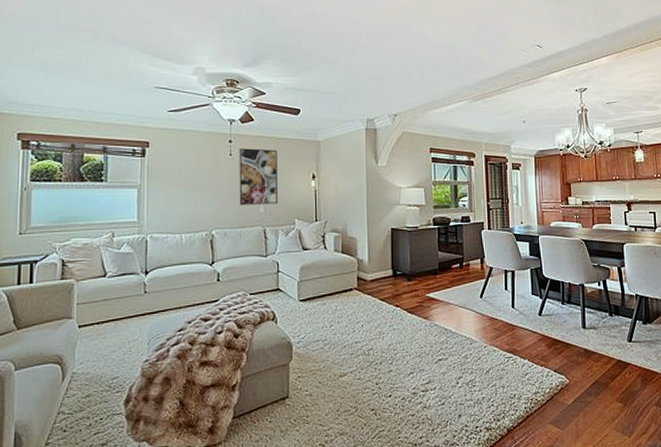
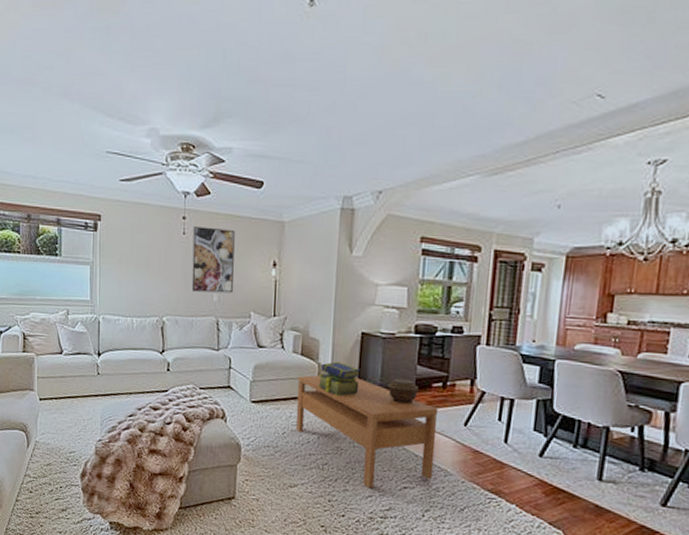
coffee table: none [341,267,461,366] -> present [296,375,439,489]
stack of books: none [359,255,393,286] -> present [318,361,360,397]
decorative container: none [416,264,441,285] -> present [387,379,418,404]

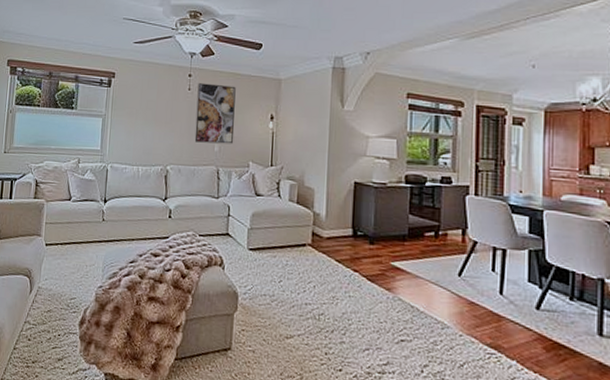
coffee table: present [296,375,439,489] -> none [292,223,432,342]
stack of books: present [318,361,360,397] -> none [314,209,354,245]
decorative container: present [387,379,418,404] -> none [380,228,411,253]

